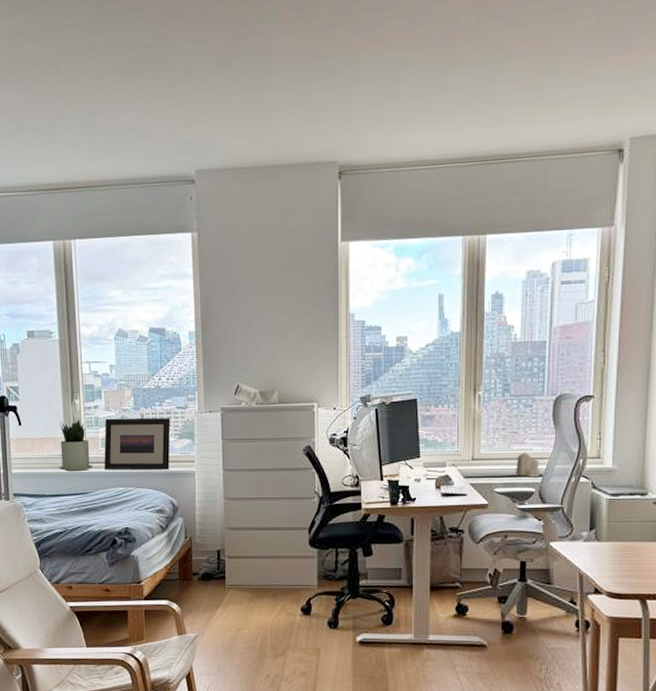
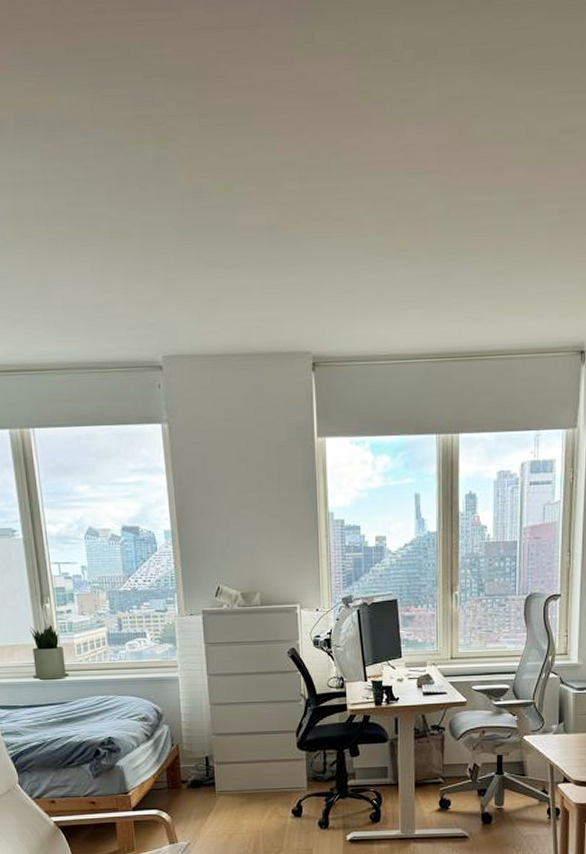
picture frame: present [104,417,171,471] -> none [79,621,152,678]
candle: present [516,451,541,478] -> none [491,649,514,675]

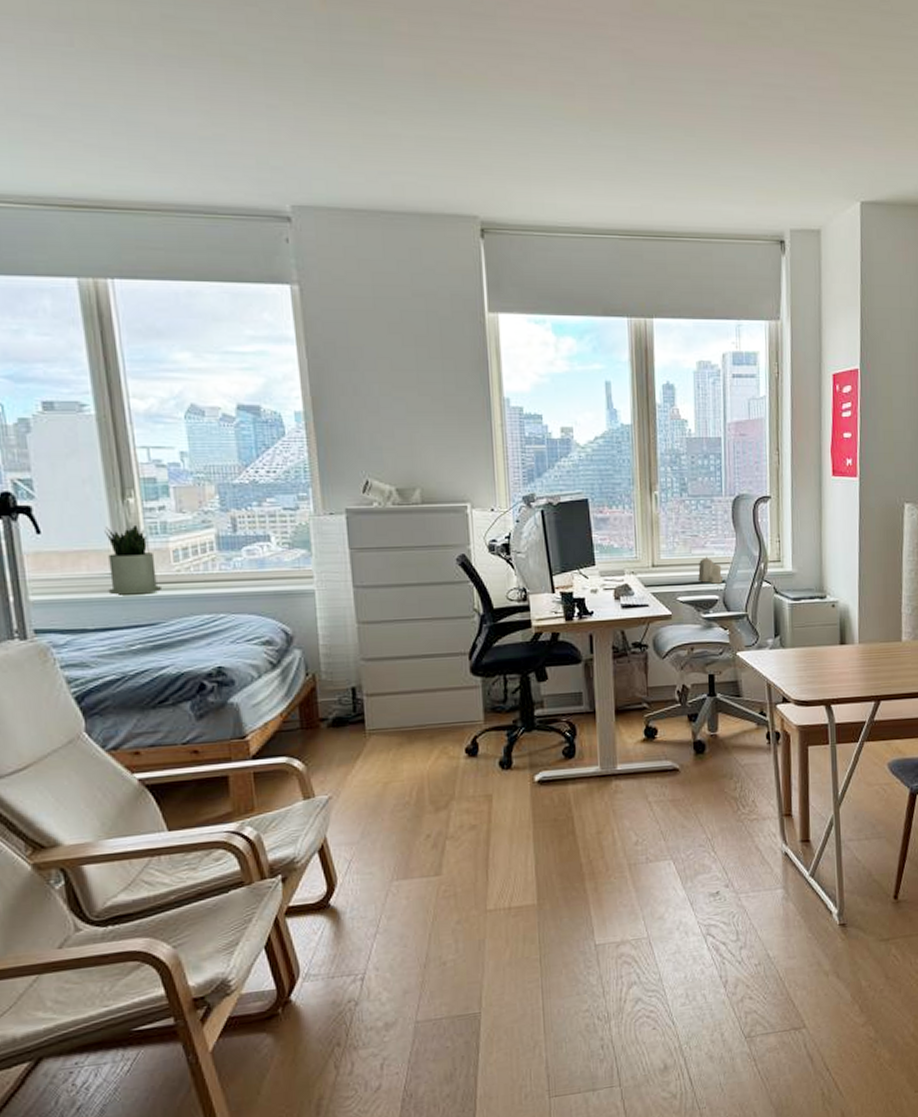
candle: none [491,649,514,675] -> present [698,556,724,584]

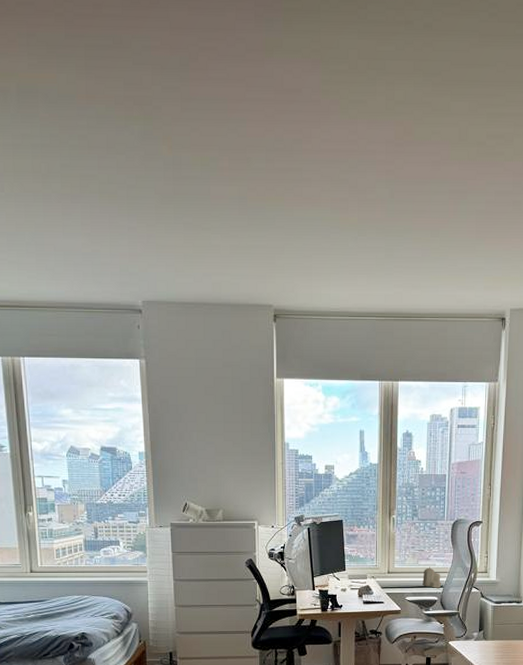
planter: present [104,524,163,595] -> none [13,530,49,580]

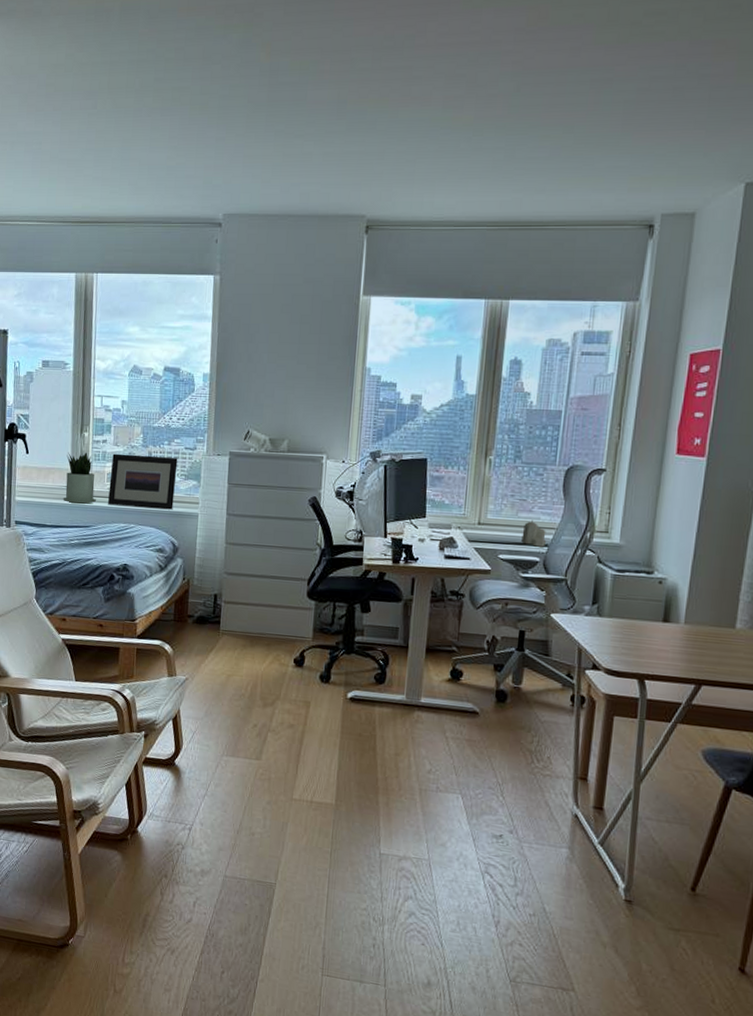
planter: none [13,530,49,580] -> present [63,452,97,504]
picture frame: none [59,530,124,580] -> present [108,453,178,510]

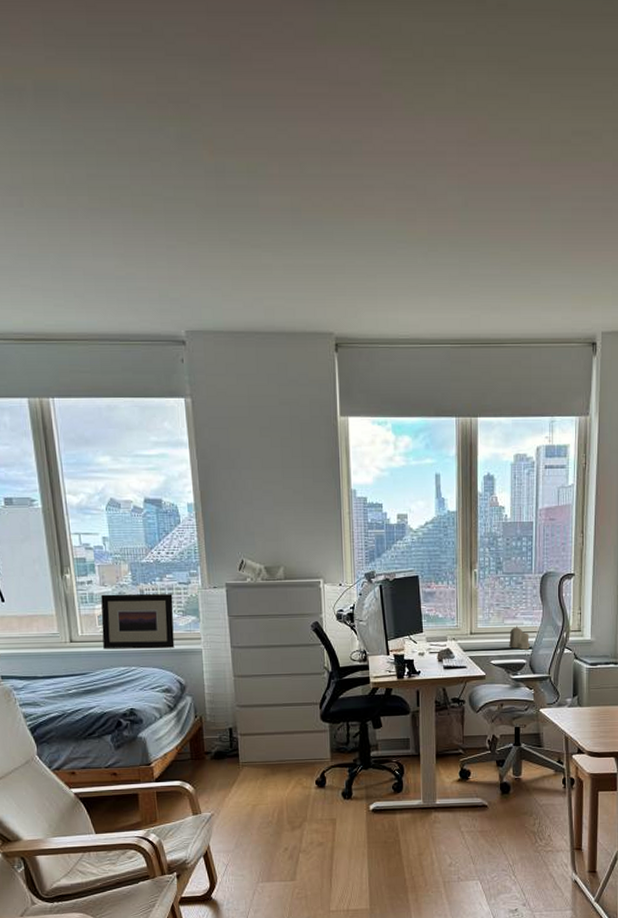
planter: present [63,452,97,504] -> none [49,595,91,651]

